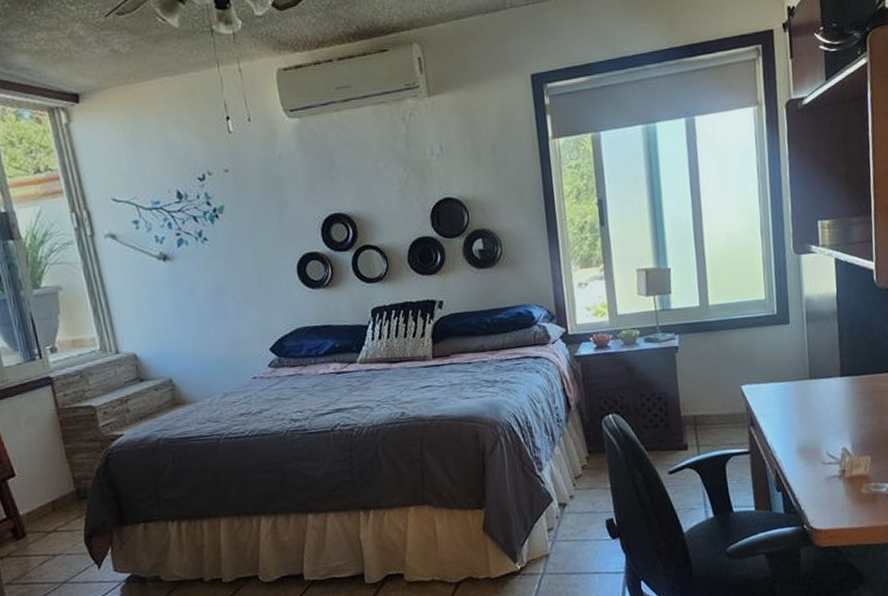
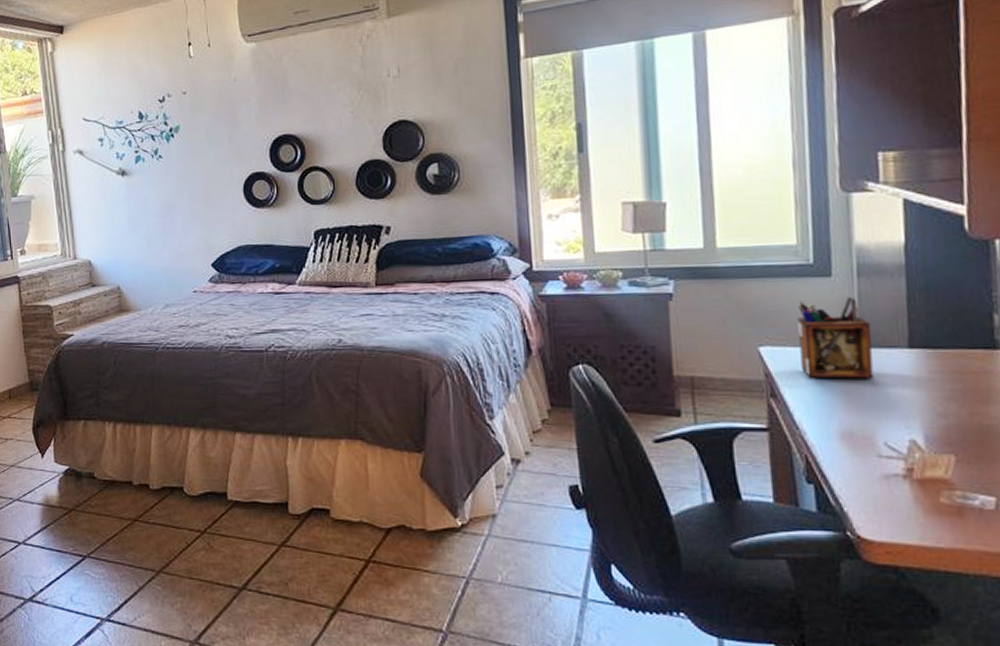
desk organizer: none [767,339,819,407] -> present [797,297,874,379]

